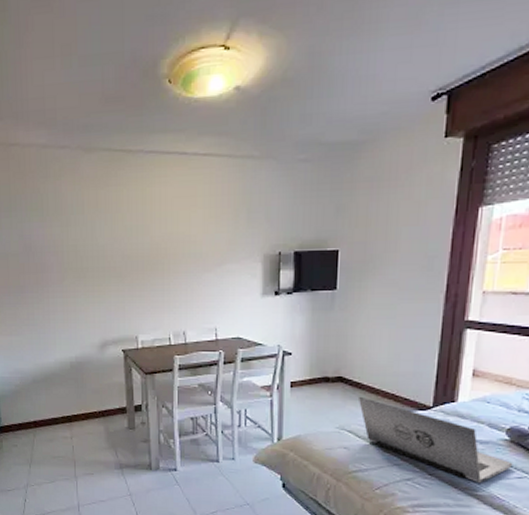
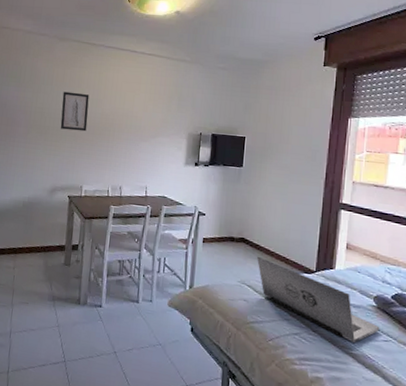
wall art: none [99,219,135,270] -> present [60,91,90,132]

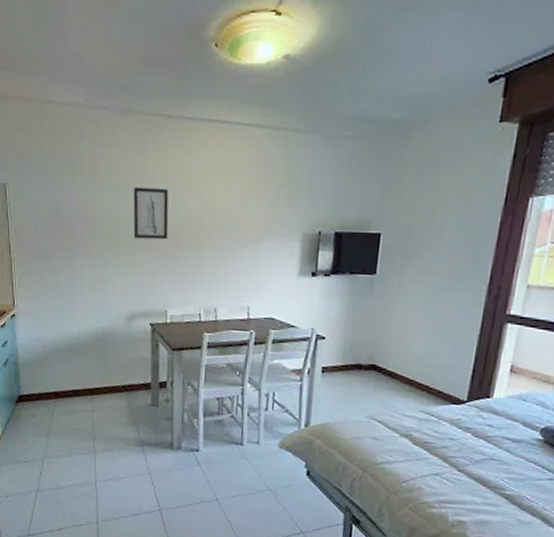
laptop: present [257,256,380,343] -> none [391,386,545,482]

